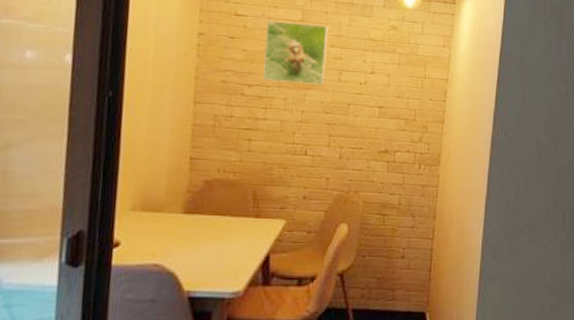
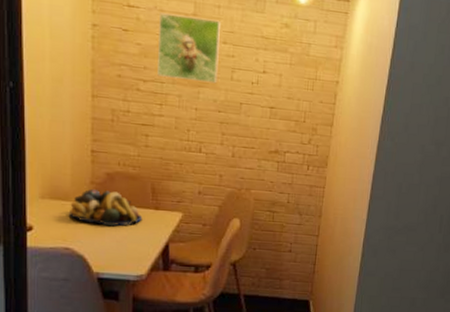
fruit bowl: none [160,199,242,238] -> present [68,189,143,227]

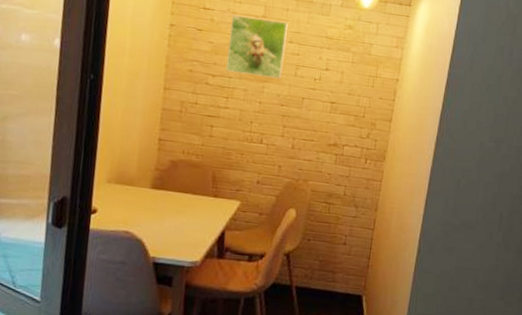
fruit bowl: present [68,189,143,227] -> none [131,176,202,212]

